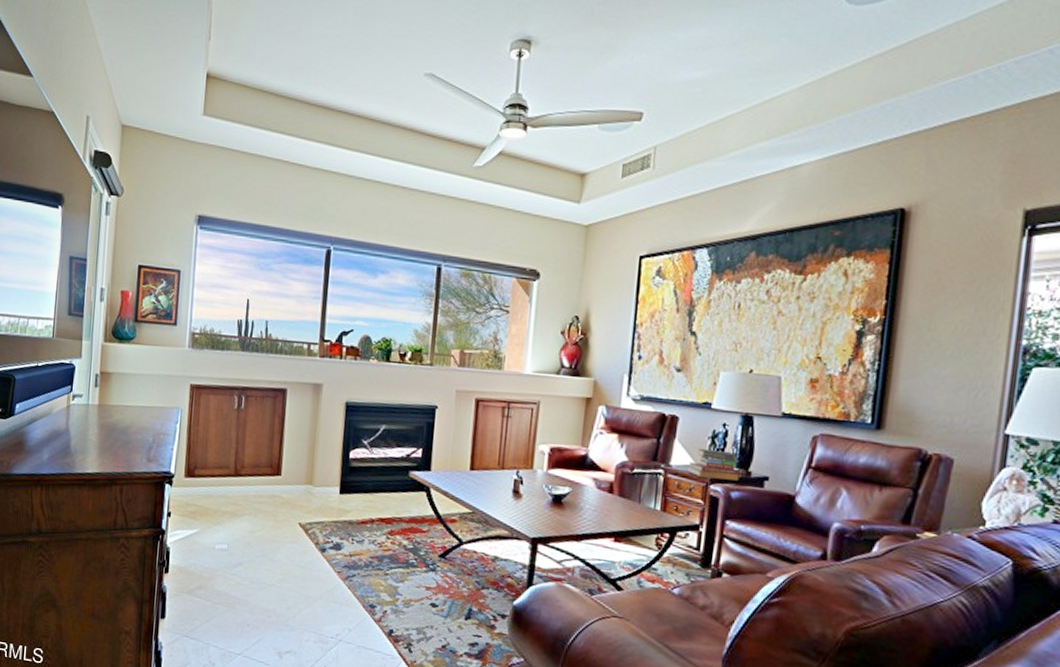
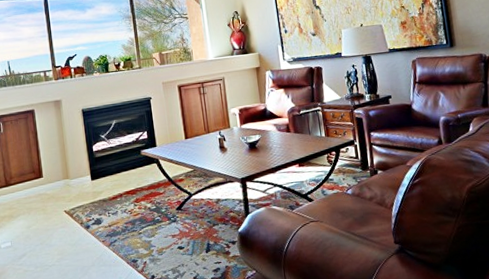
books: present [687,448,740,481] -> none [336,84,372,106]

